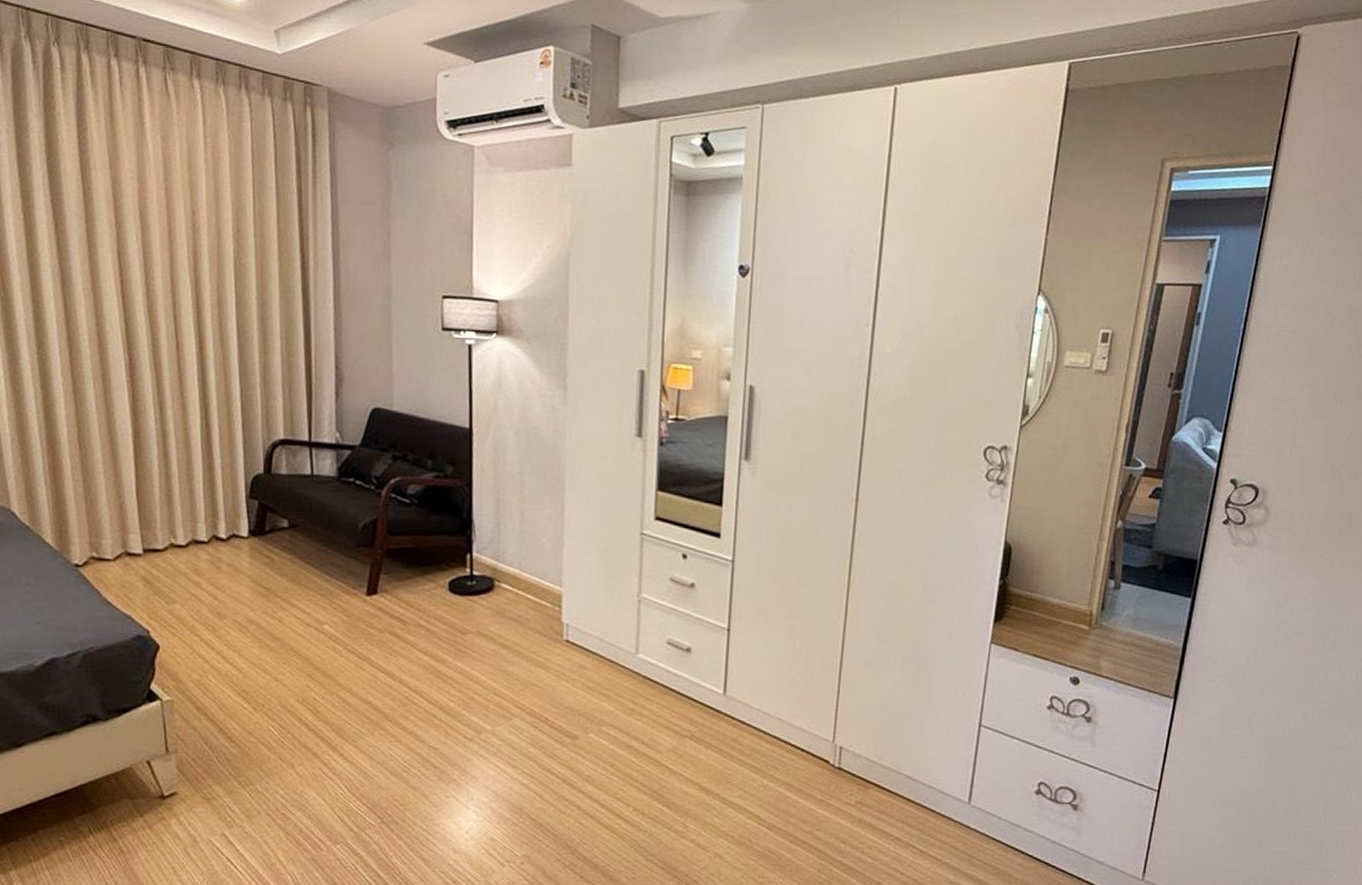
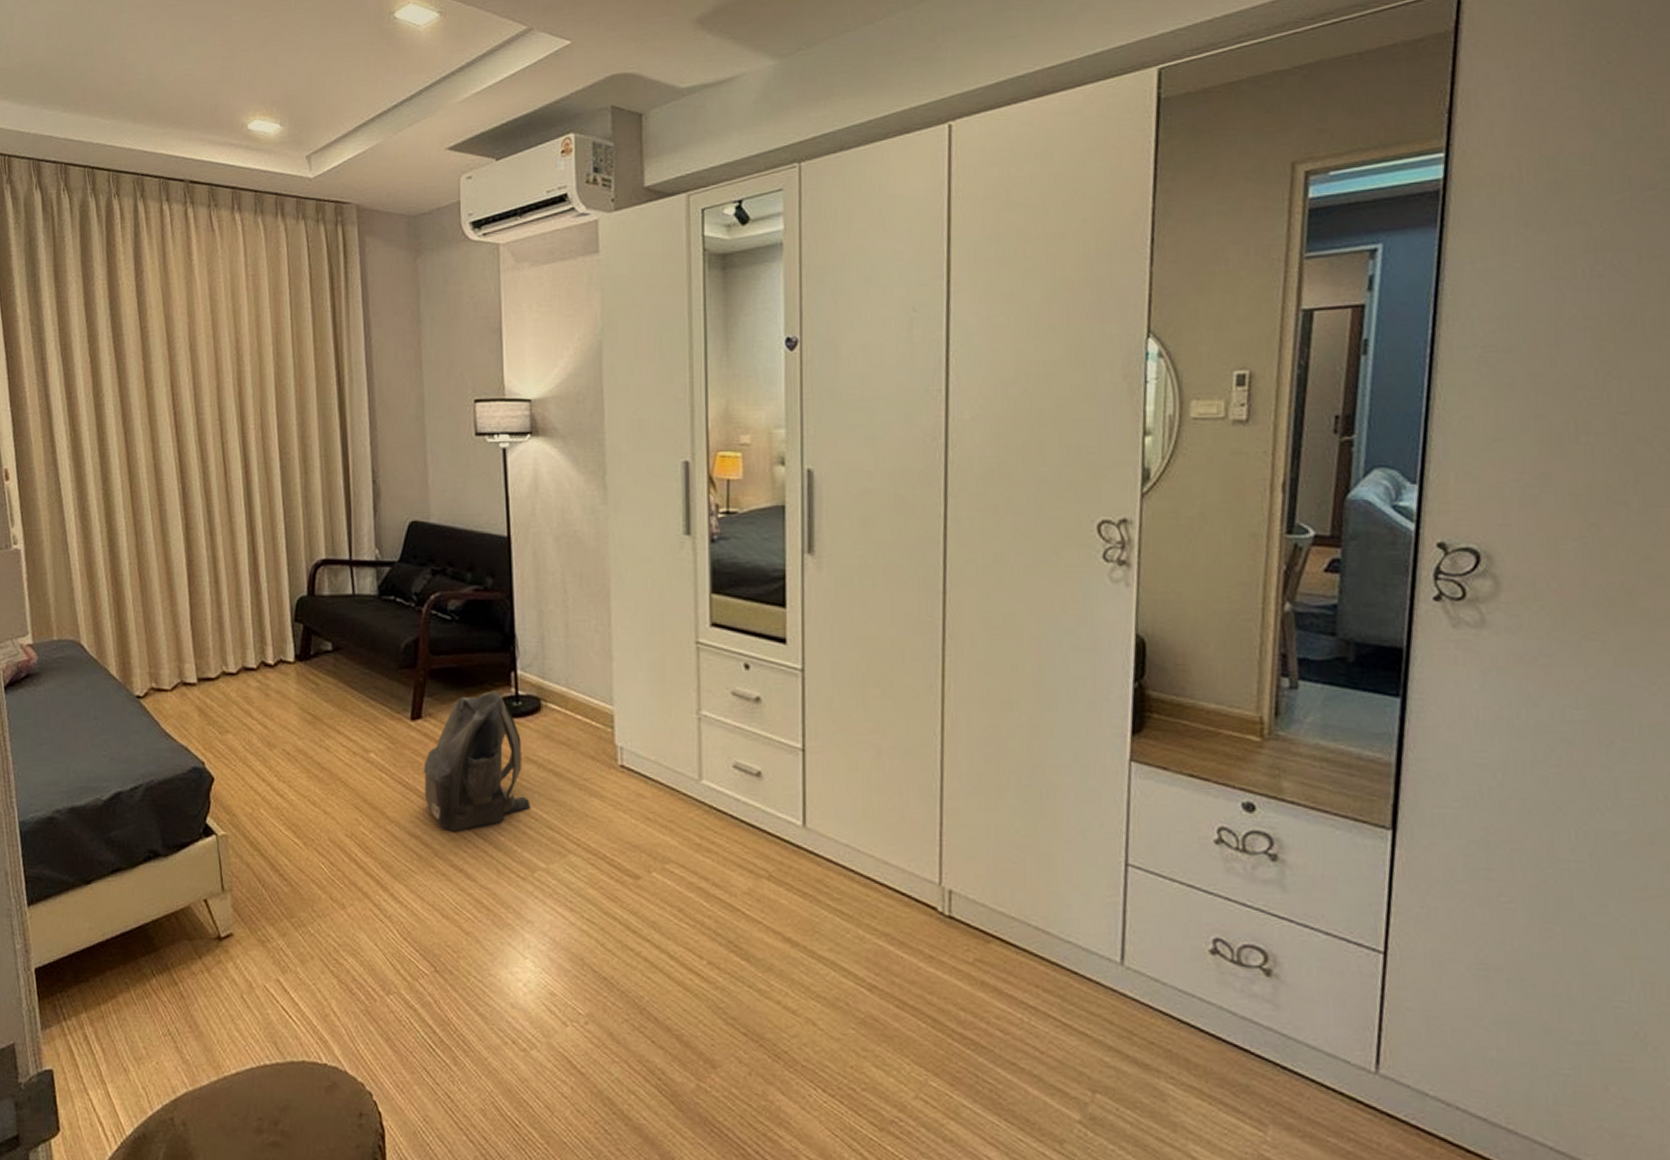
backpack: none [377,570,480,698] -> present [423,691,531,832]

